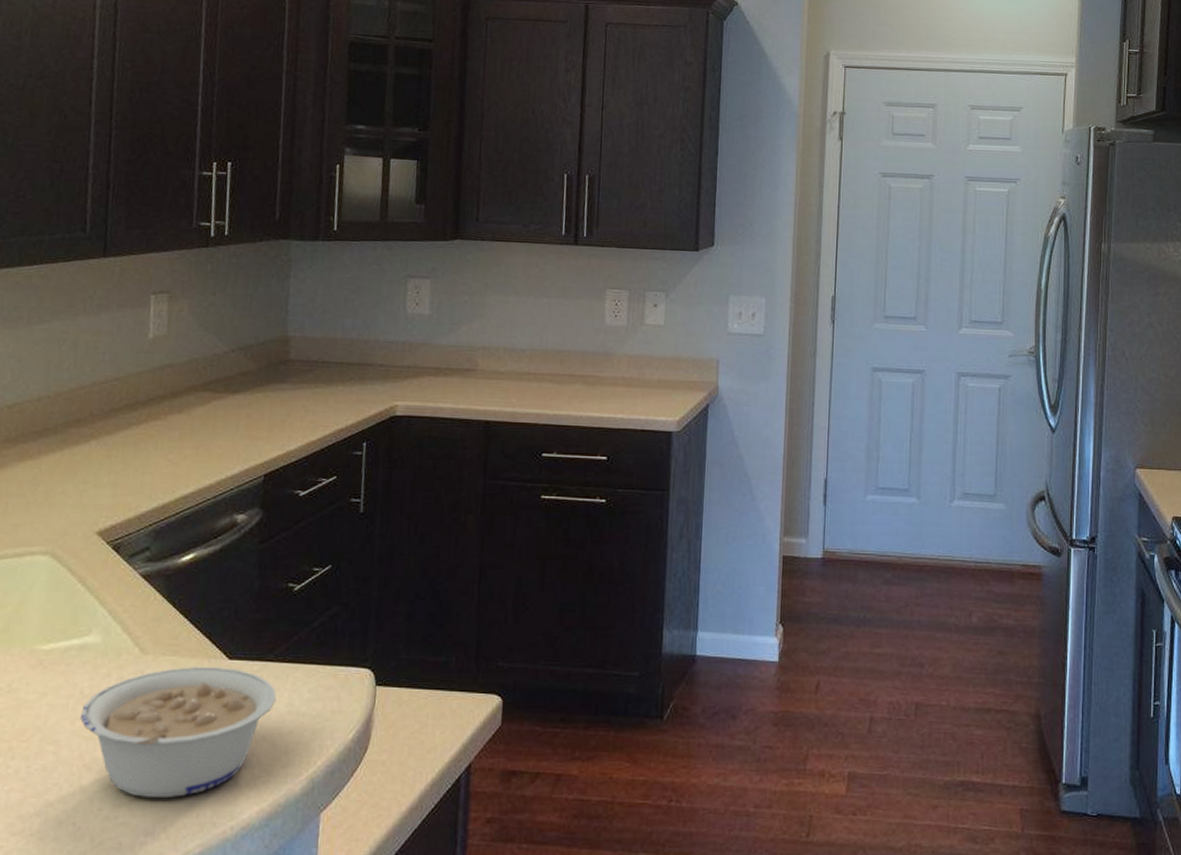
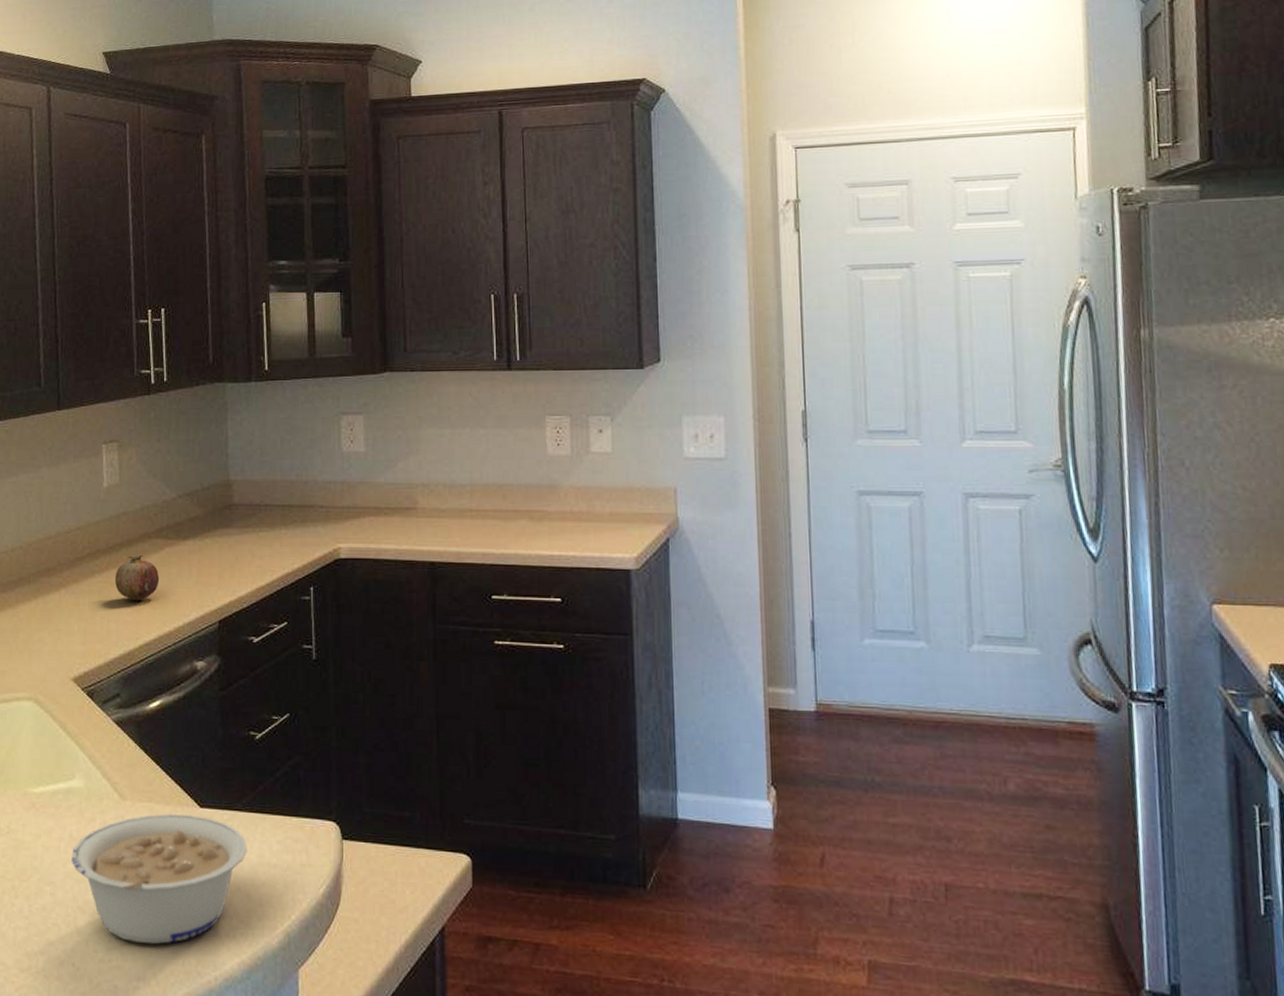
fruit: none [153,408,204,454] -> present [115,556,160,601]

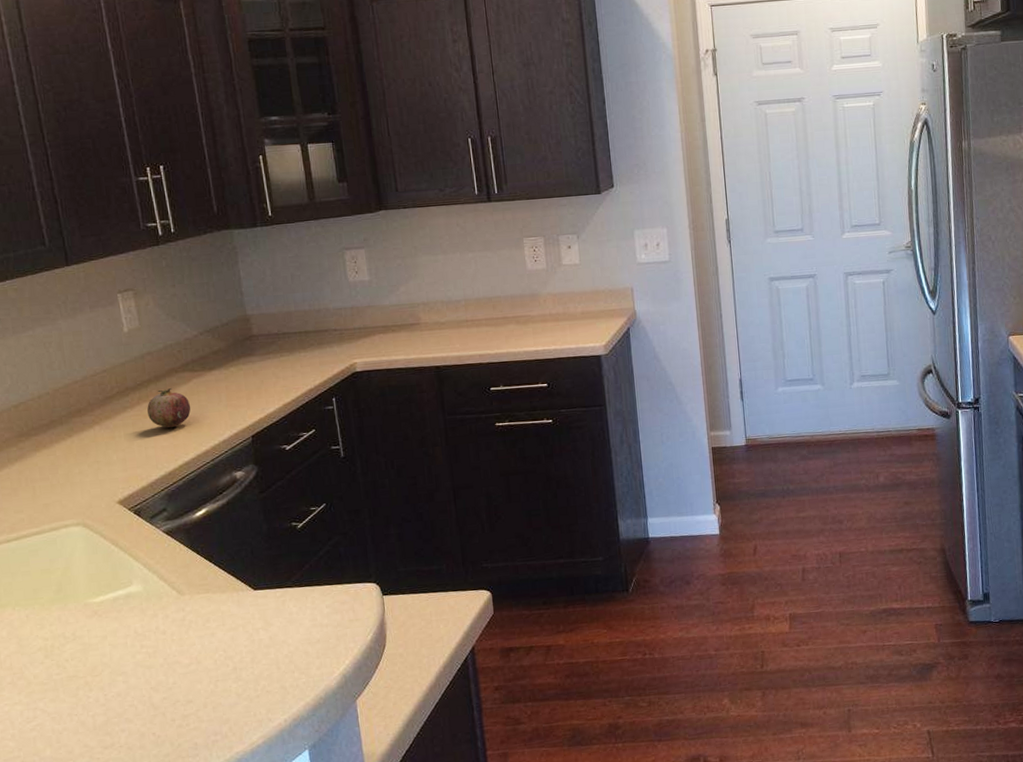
legume: present [71,814,247,944] -> none [139,597,301,707]

